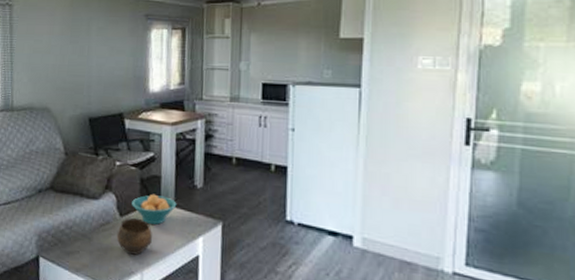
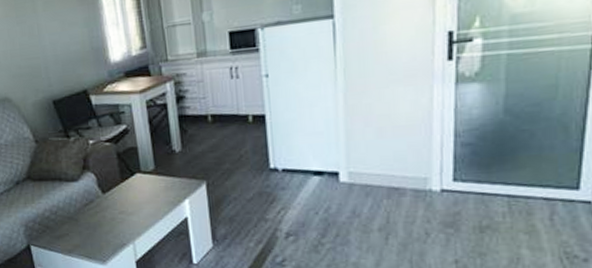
bowl: present [116,217,152,255] -> none [102,192,138,228]
fruit bowl: present [132,193,177,225] -> none [112,165,158,196]

